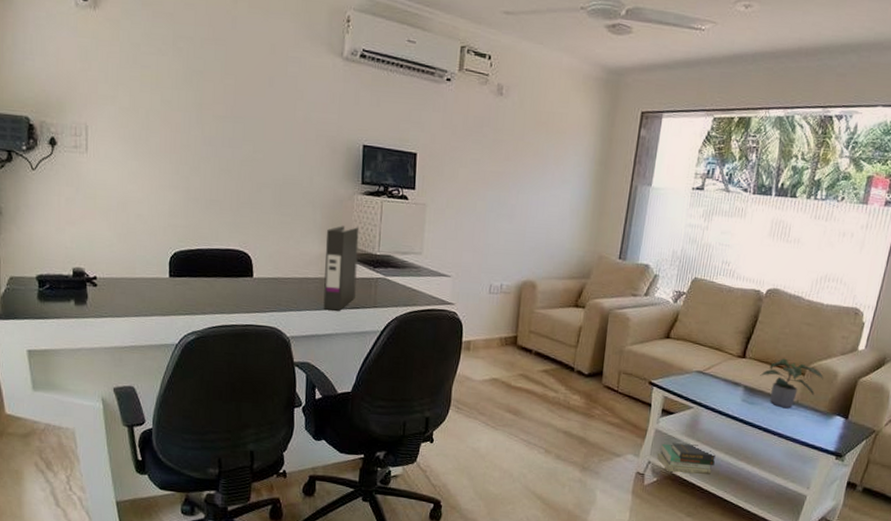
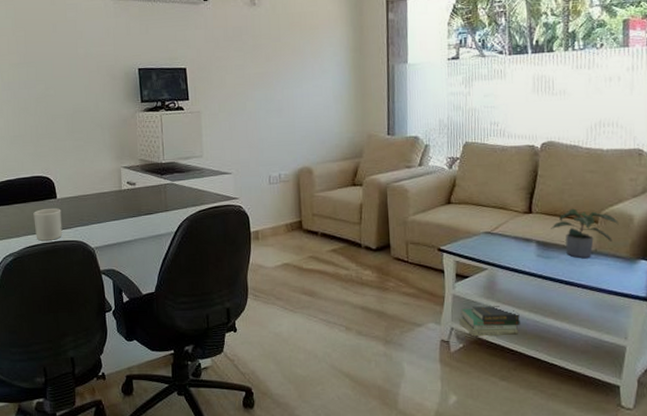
mug: none [224,286,257,323] -> present [33,207,63,241]
binder: present [323,226,360,311] -> none [115,141,148,219]

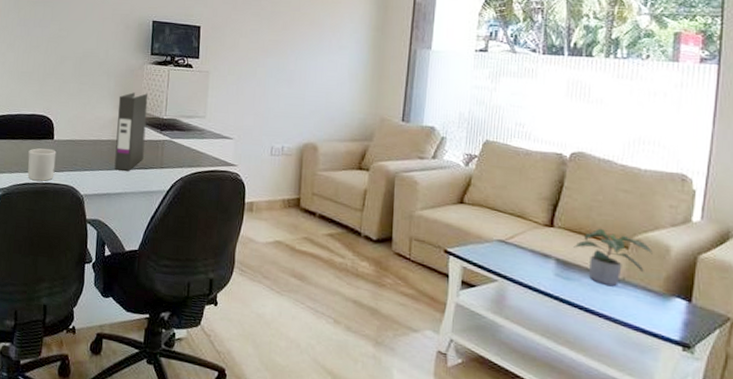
binder: none [115,141,148,219] -> present [114,92,148,171]
books: present [459,306,520,337] -> none [460,319,530,359]

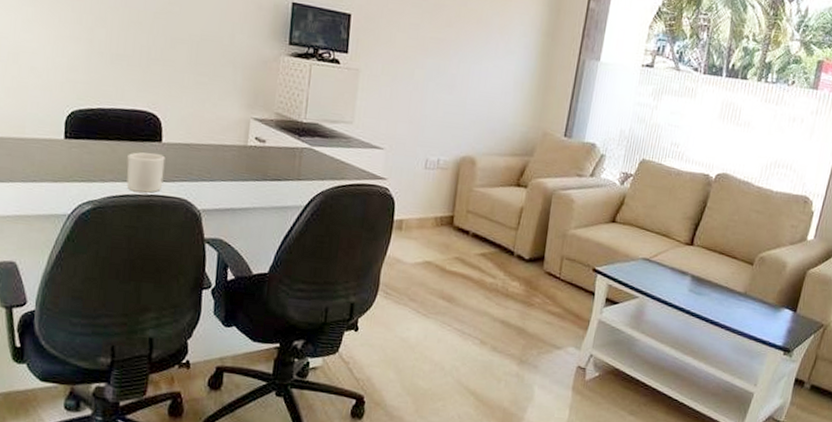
binder: present [114,92,148,171] -> none [240,89,285,183]
potted plant: present [573,228,653,287] -> none [708,246,772,300]

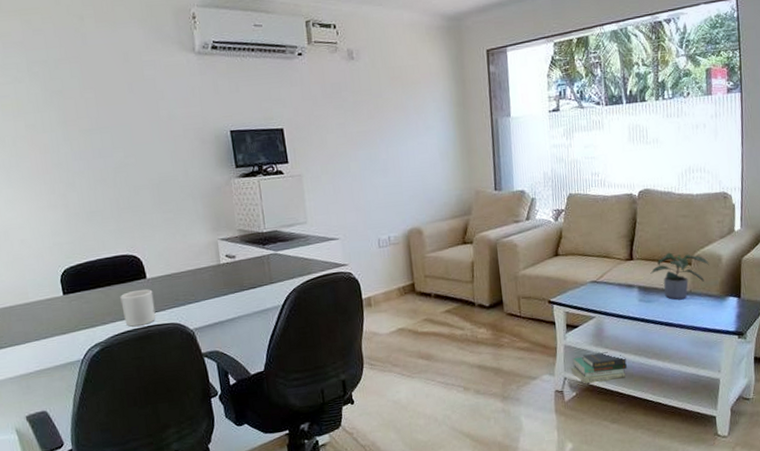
books: none [600,335,661,370] -> present [571,352,627,384]
potted plant: none [708,246,772,300] -> present [650,252,709,301]

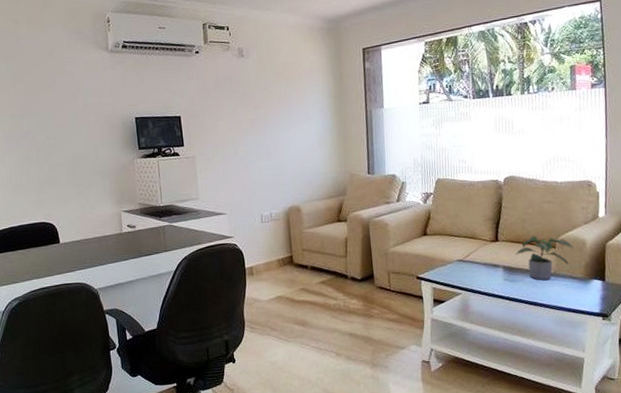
mug: present [120,289,156,327] -> none [37,252,66,284]
books: present [571,352,627,384] -> none [438,327,492,356]

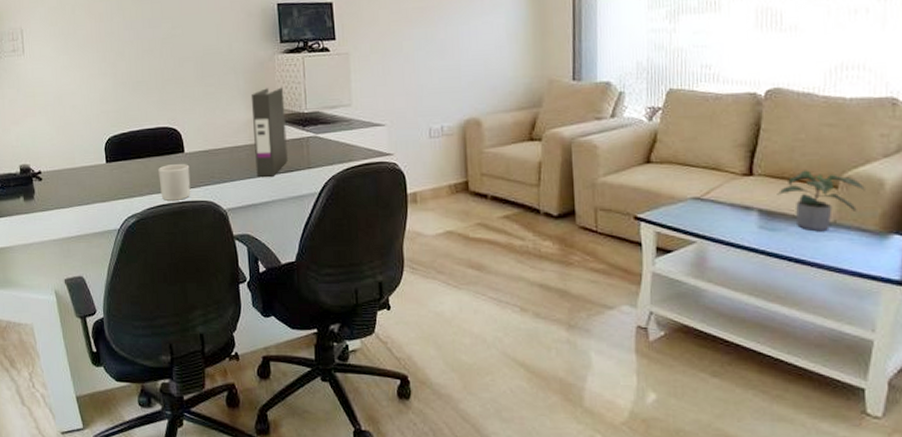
mug: none [37,252,66,284] -> present [158,163,191,201]
binder: none [115,186,148,261] -> present [251,87,288,177]

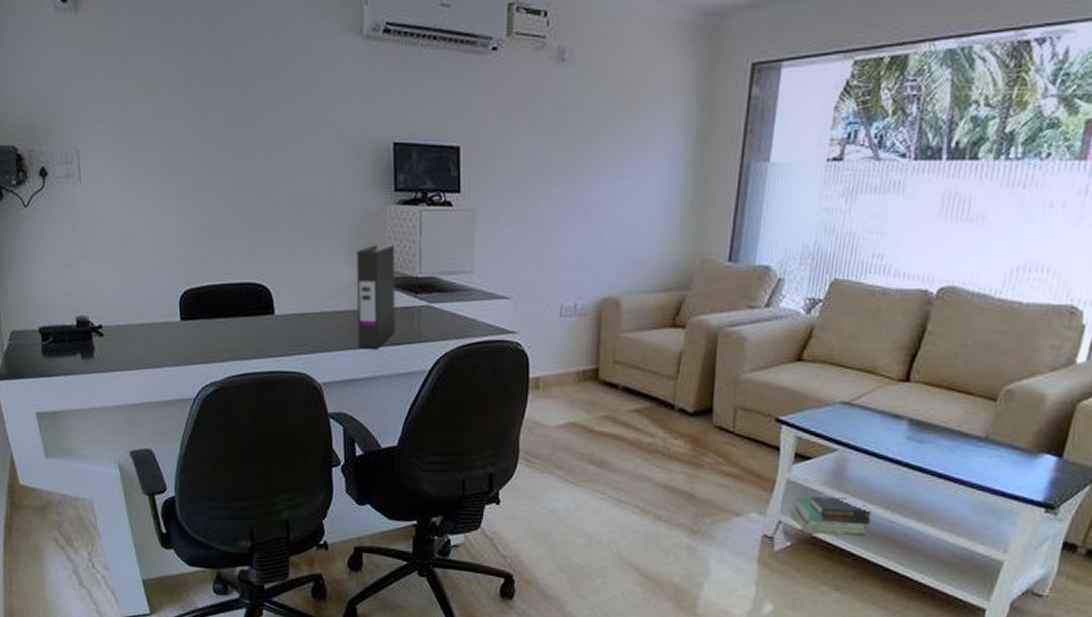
mug: present [158,163,191,201] -> none [243,326,281,369]
books: none [660,287,737,324] -> present [790,496,871,536]
potted plant: present [777,170,865,232] -> none [931,379,1025,447]

